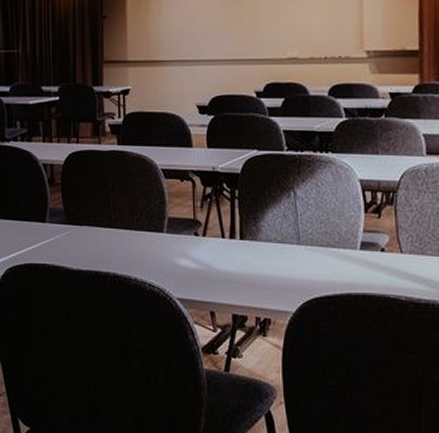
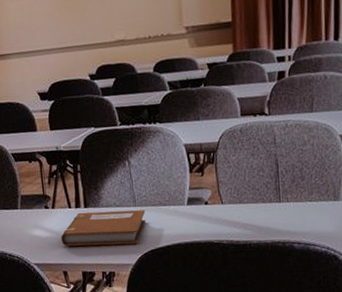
notebook: none [210,244,311,289] -> present [60,209,146,247]

